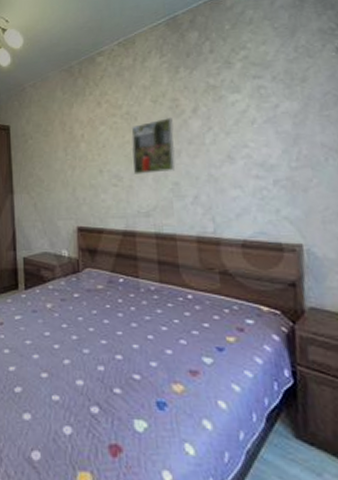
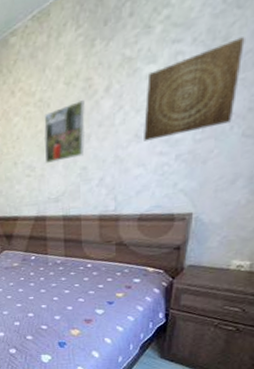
wall art: none [233,80,325,163] -> present [144,36,245,142]

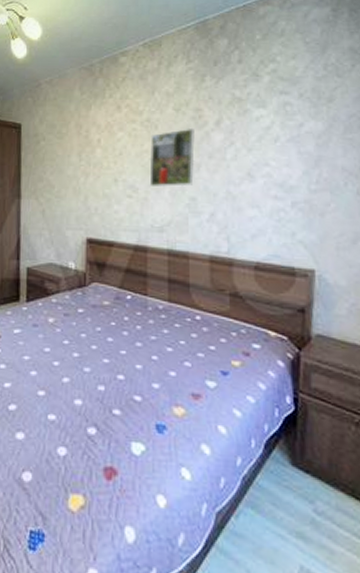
wall art: present [144,36,245,142] -> none [256,102,348,182]

